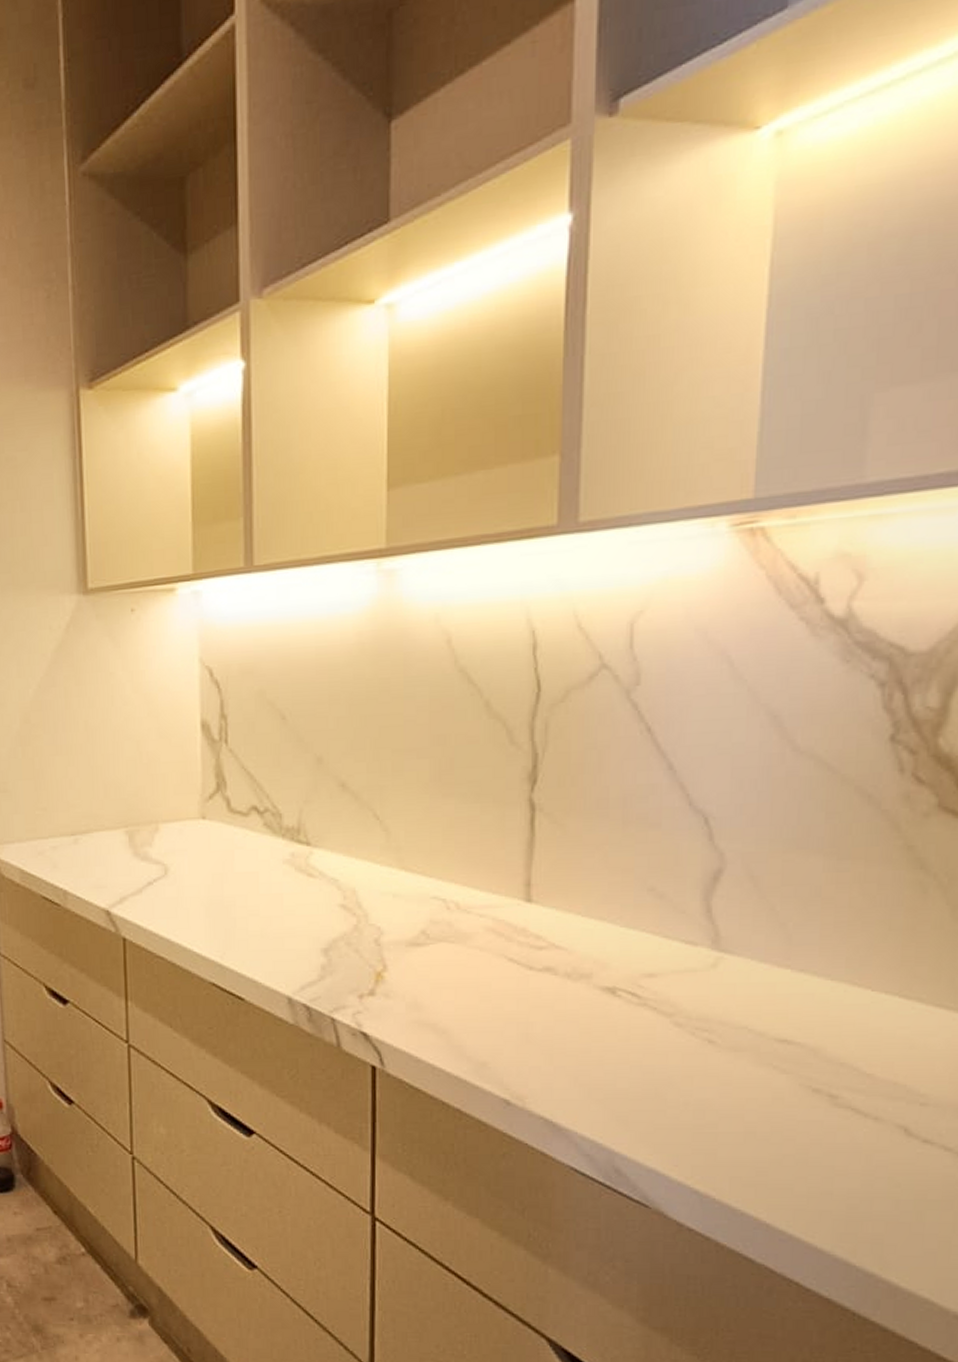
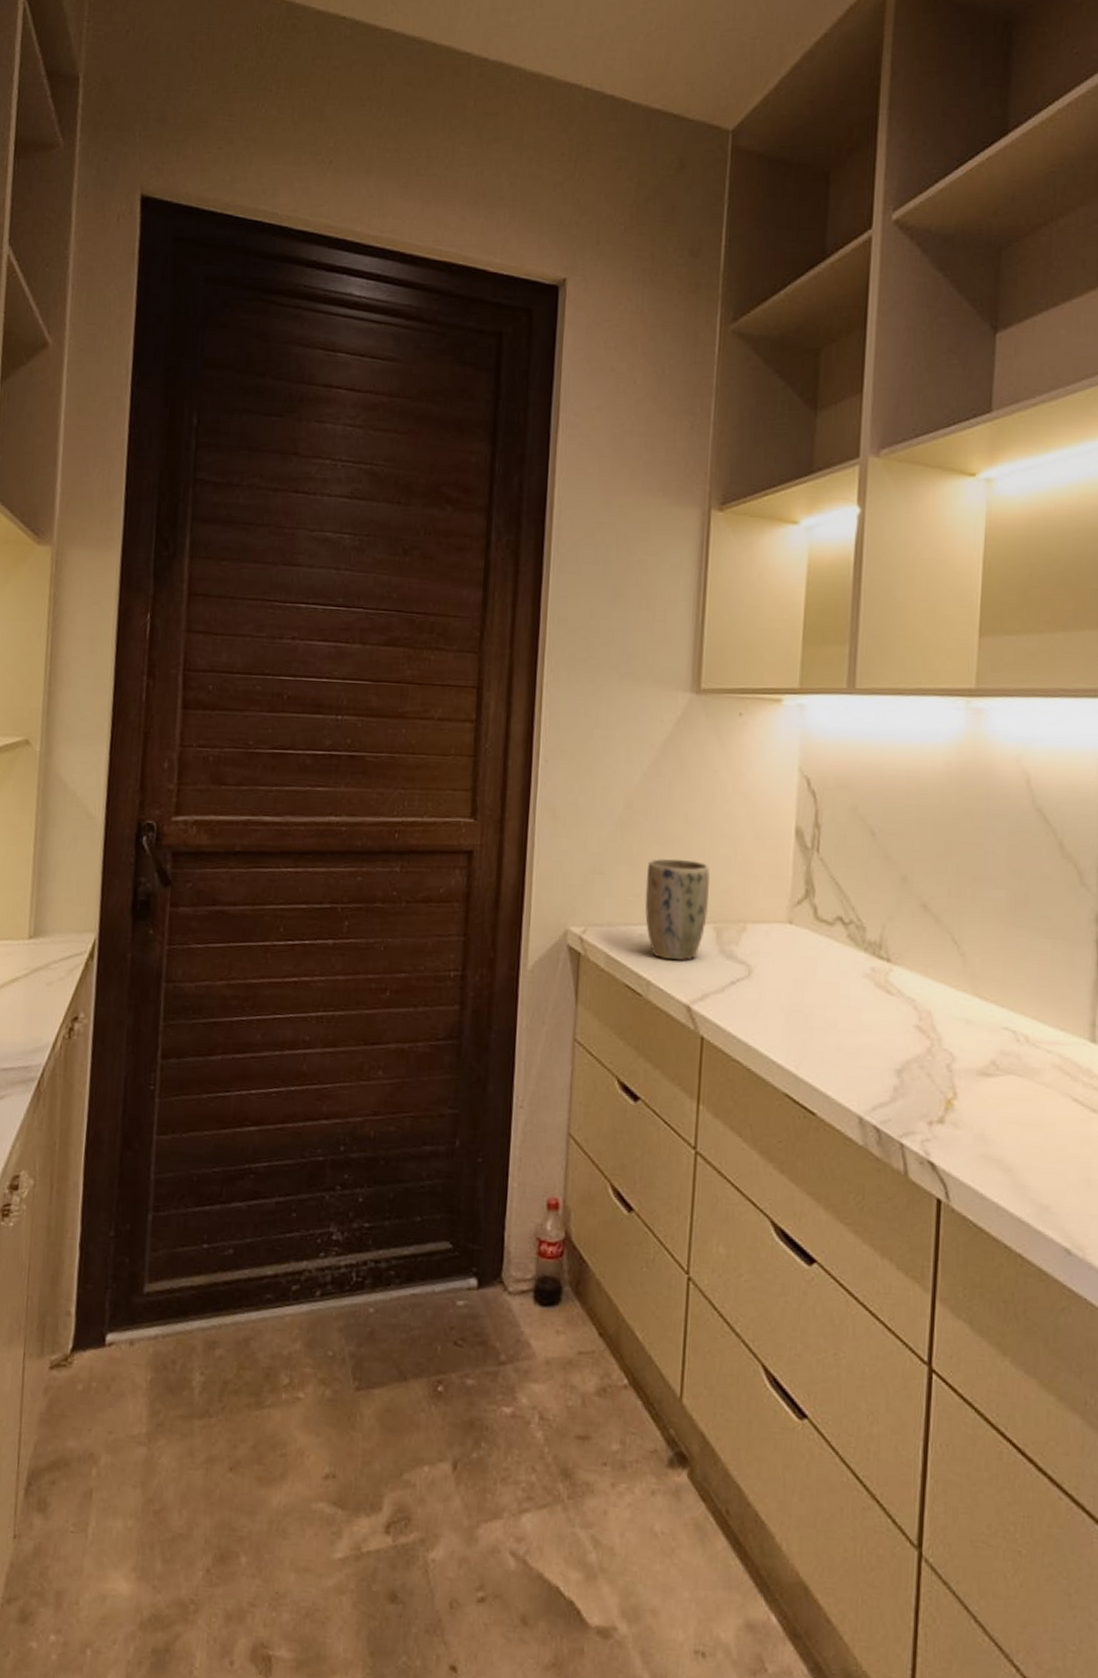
plant pot: none [51,767,119,868] -> present [645,858,710,961]

